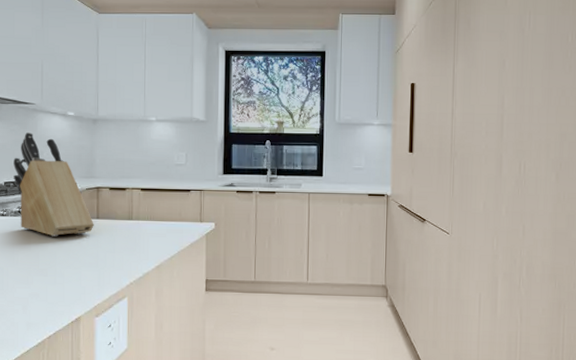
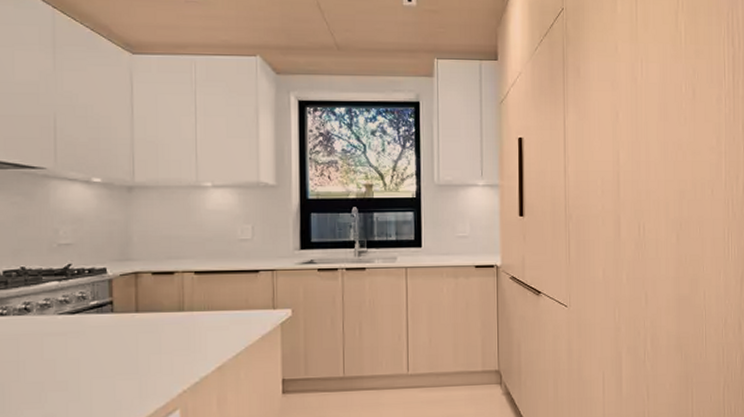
knife block: present [13,132,94,237] -> none [16,205,132,339]

